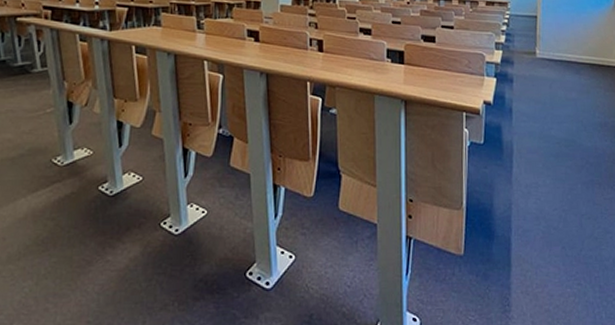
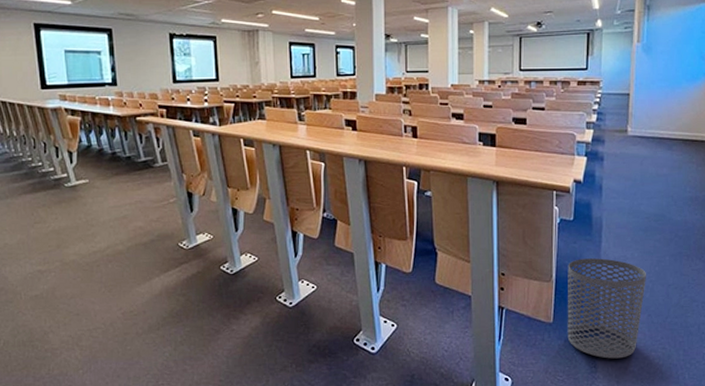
waste bin: none [478,185,559,296] -> present [567,258,646,359]

